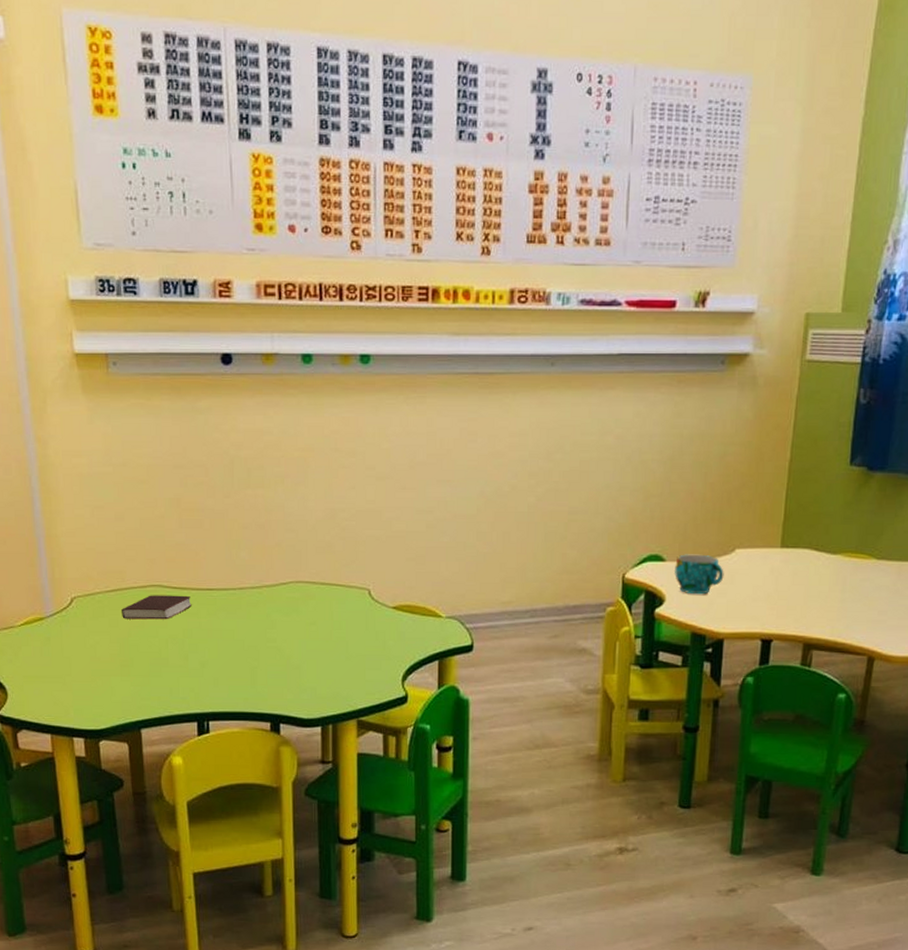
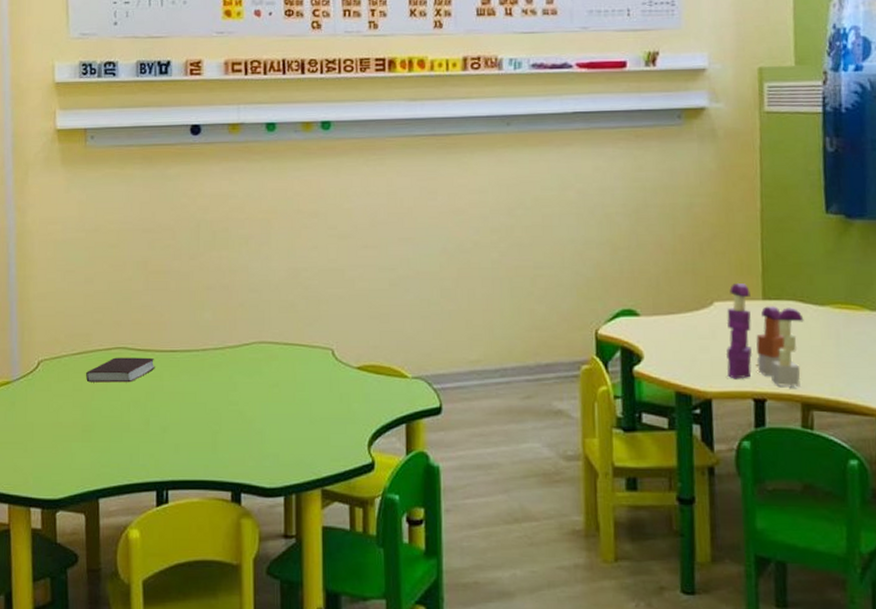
cup: present [674,554,724,595] -> none [649,308,705,351]
toy blocks: none [740,530,816,630] -> present [725,282,804,388]

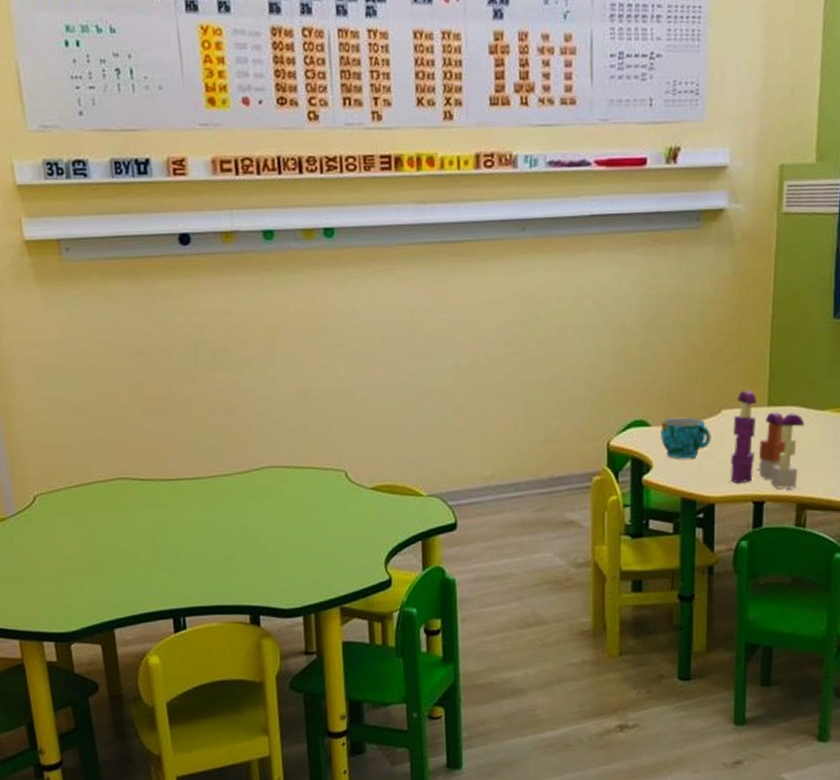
book: present [86,357,155,383] -> none [87,487,161,515]
cup: none [649,308,705,351] -> present [659,417,711,459]

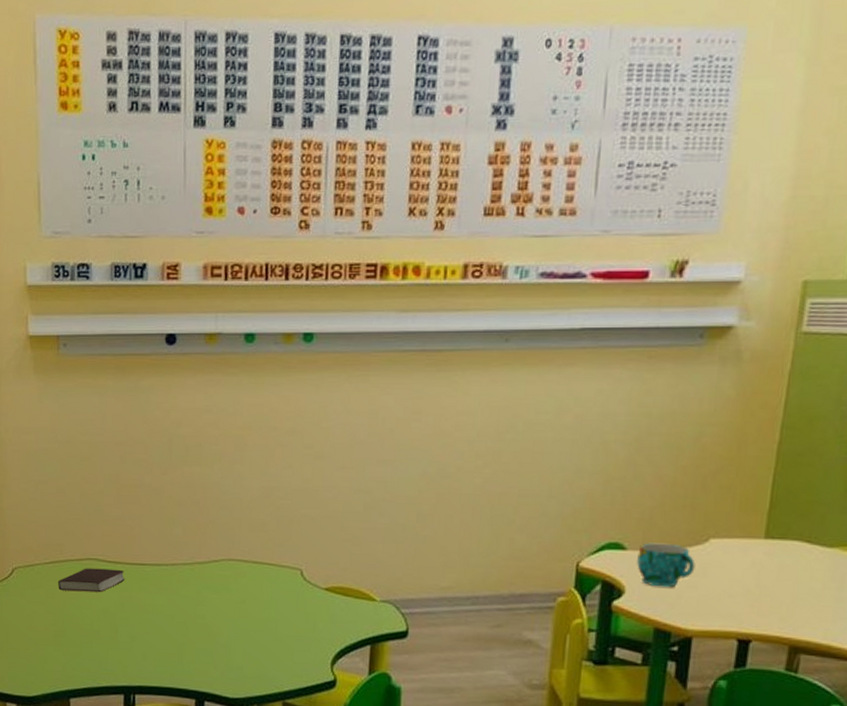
book: none [87,487,161,515] -> present [58,568,125,593]
toy blocks: present [730,390,805,490] -> none [713,519,808,631]

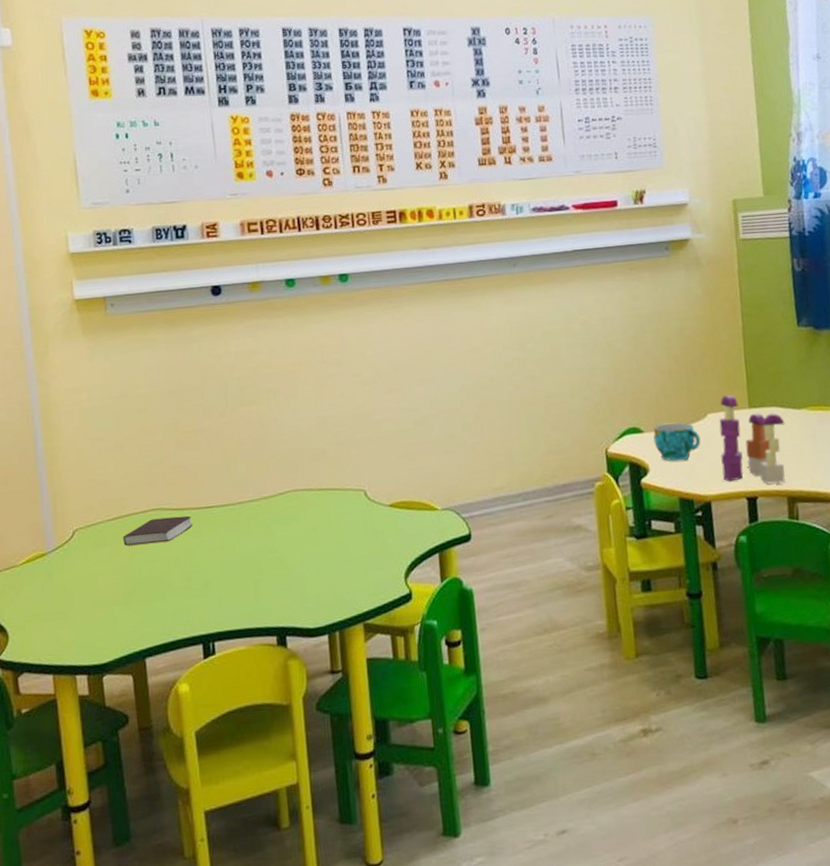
toy blocks: none [713,519,808,631] -> present [719,394,786,484]

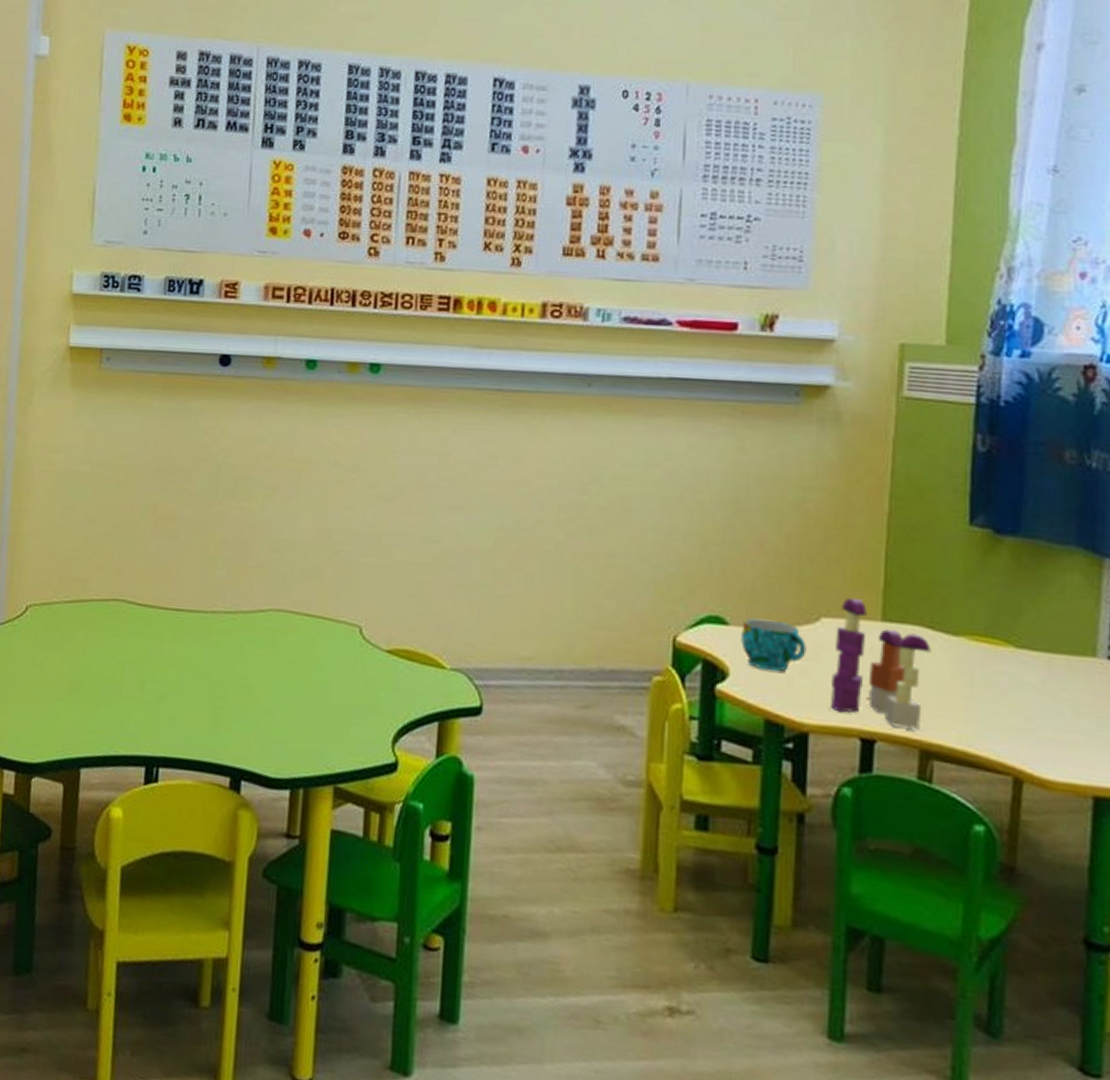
book: present [123,515,193,546] -> none [78,610,156,641]

